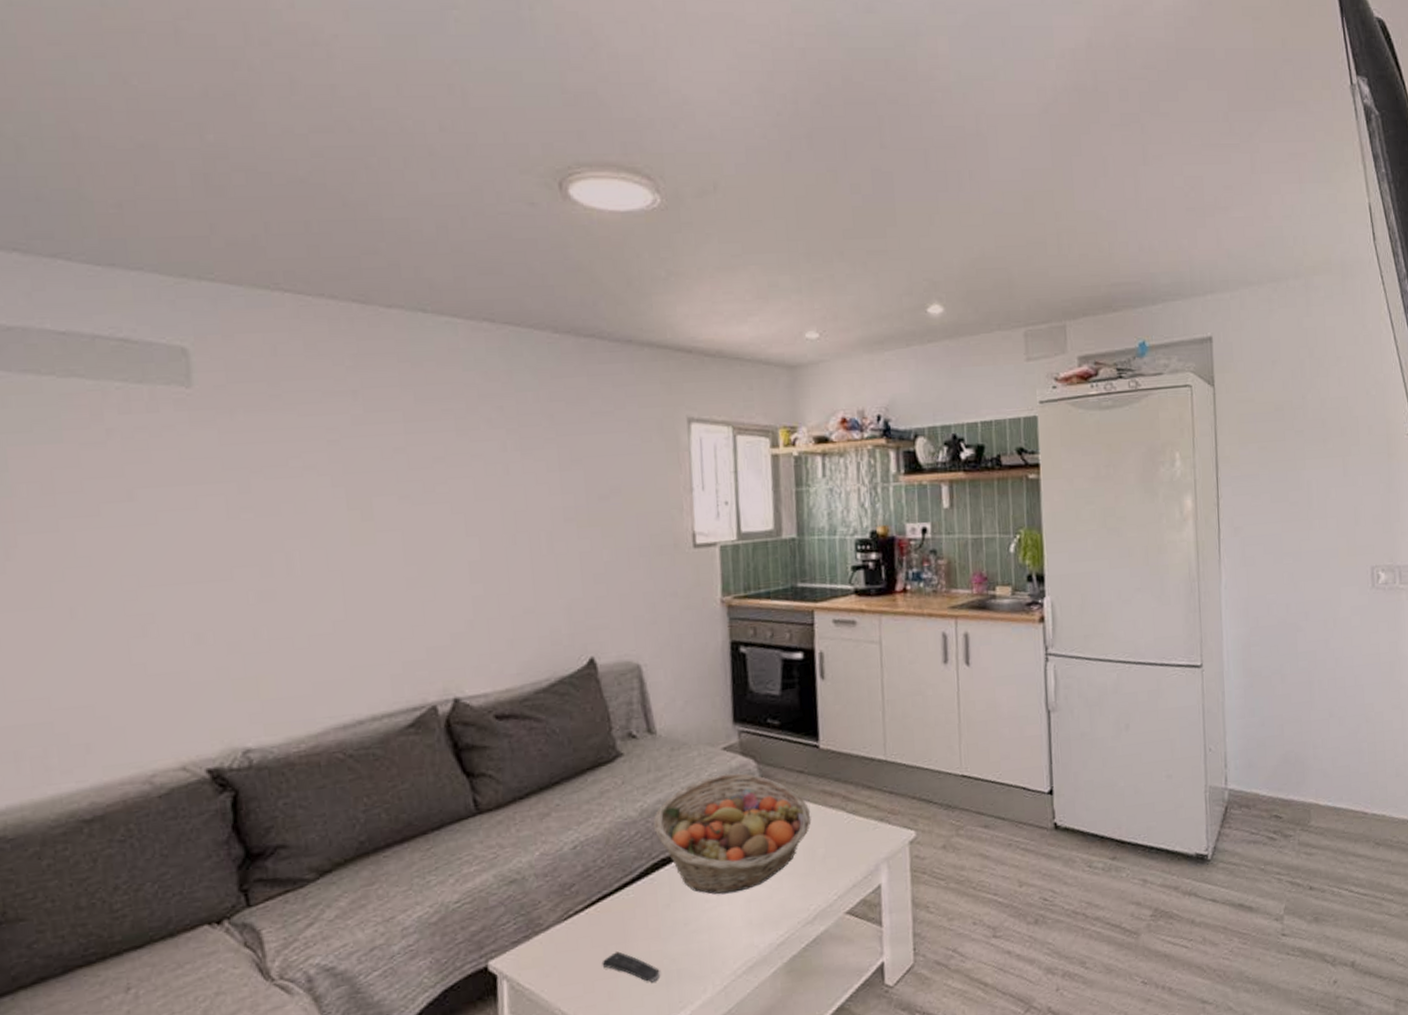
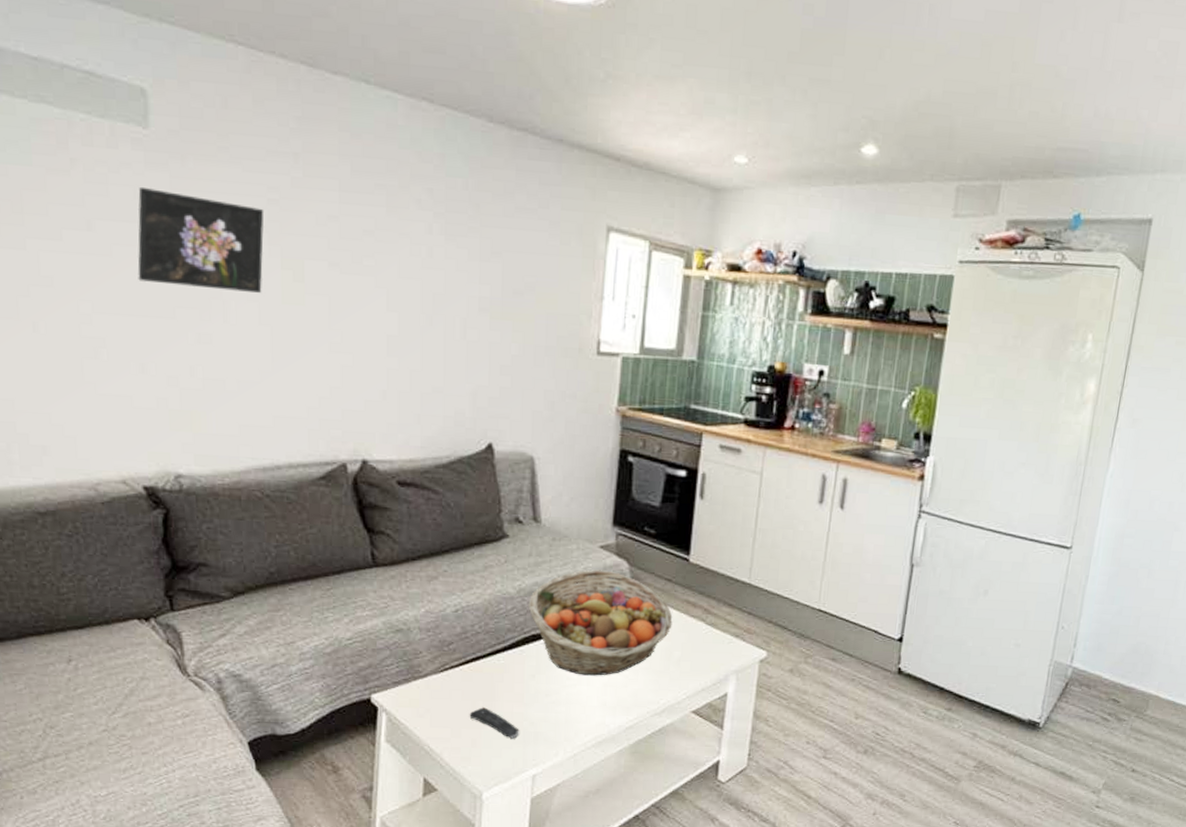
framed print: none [184,447,328,546] -> present [137,186,264,293]

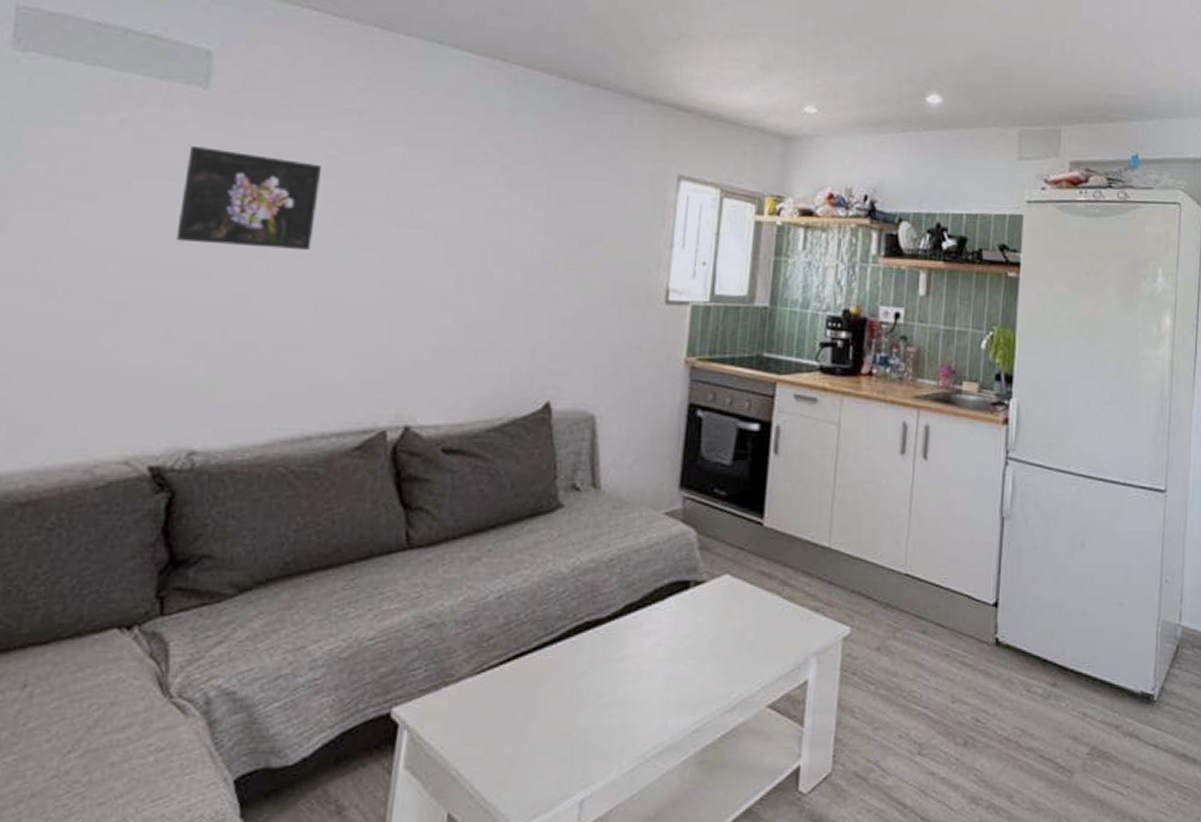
remote control: present [469,707,519,739] -> none [507,716,567,754]
fruit basket: present [528,569,673,676] -> none [582,540,746,668]

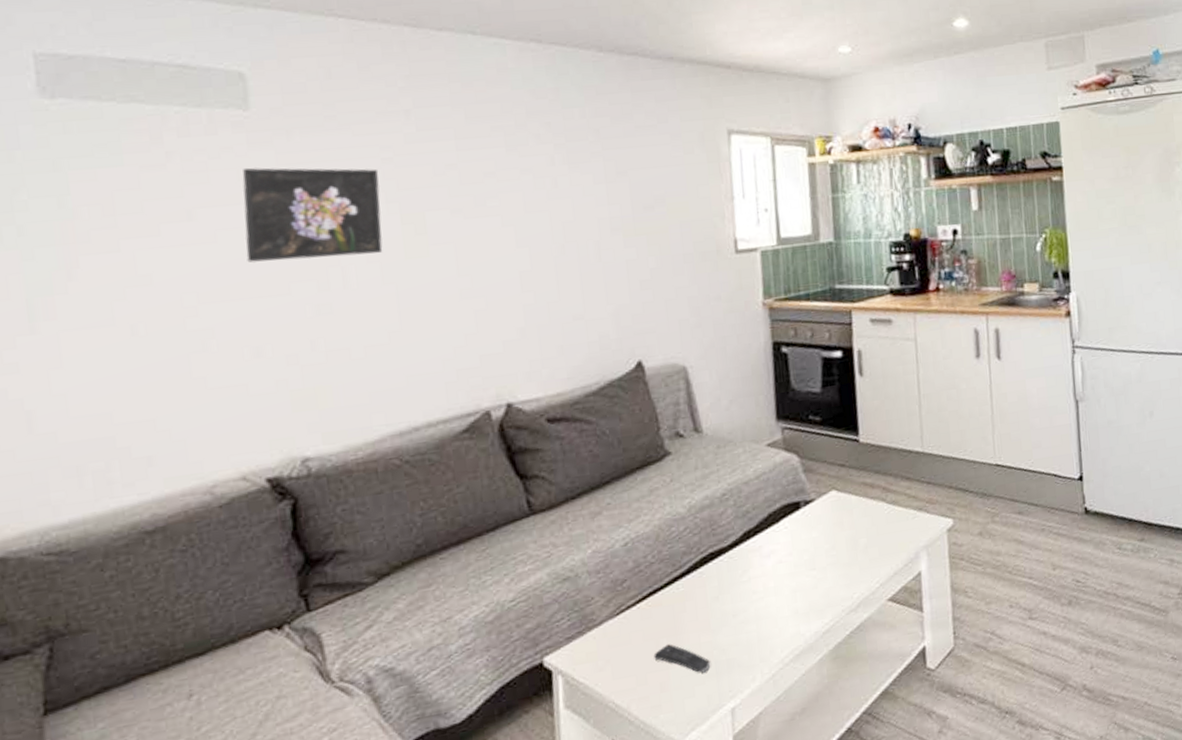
remote control: none [507,716,567,754] -> present [653,644,710,673]

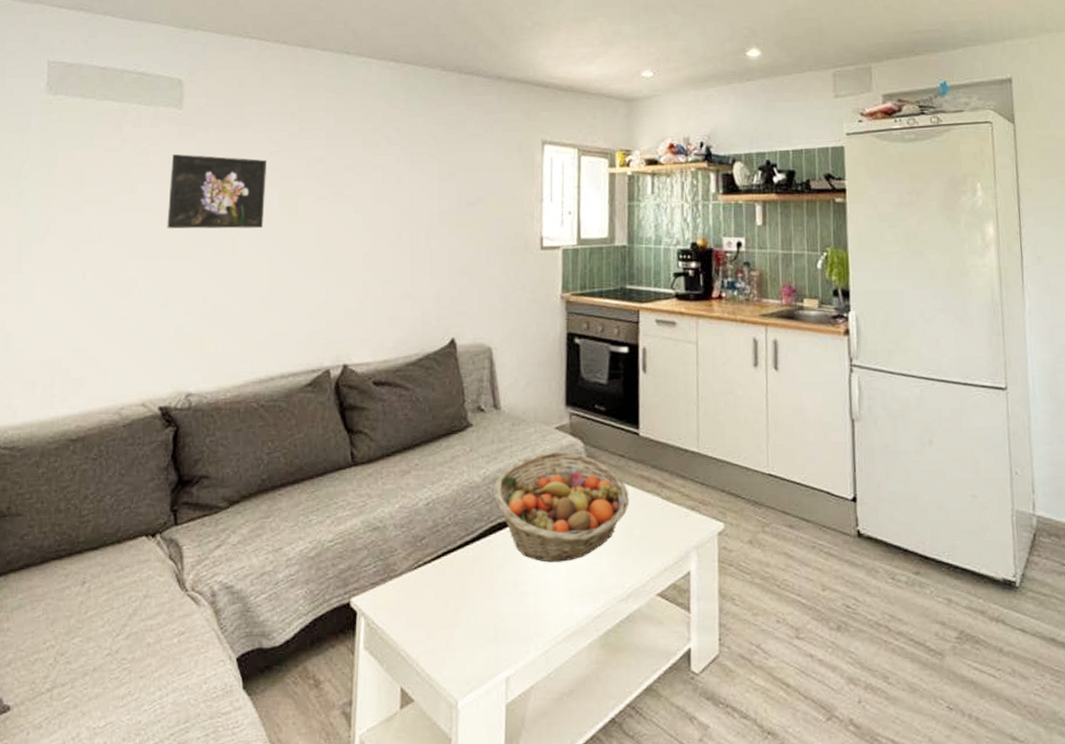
remote control: present [653,644,710,673] -> none [442,604,491,637]
fruit basket: none [701,468,853,586] -> present [493,451,630,563]

